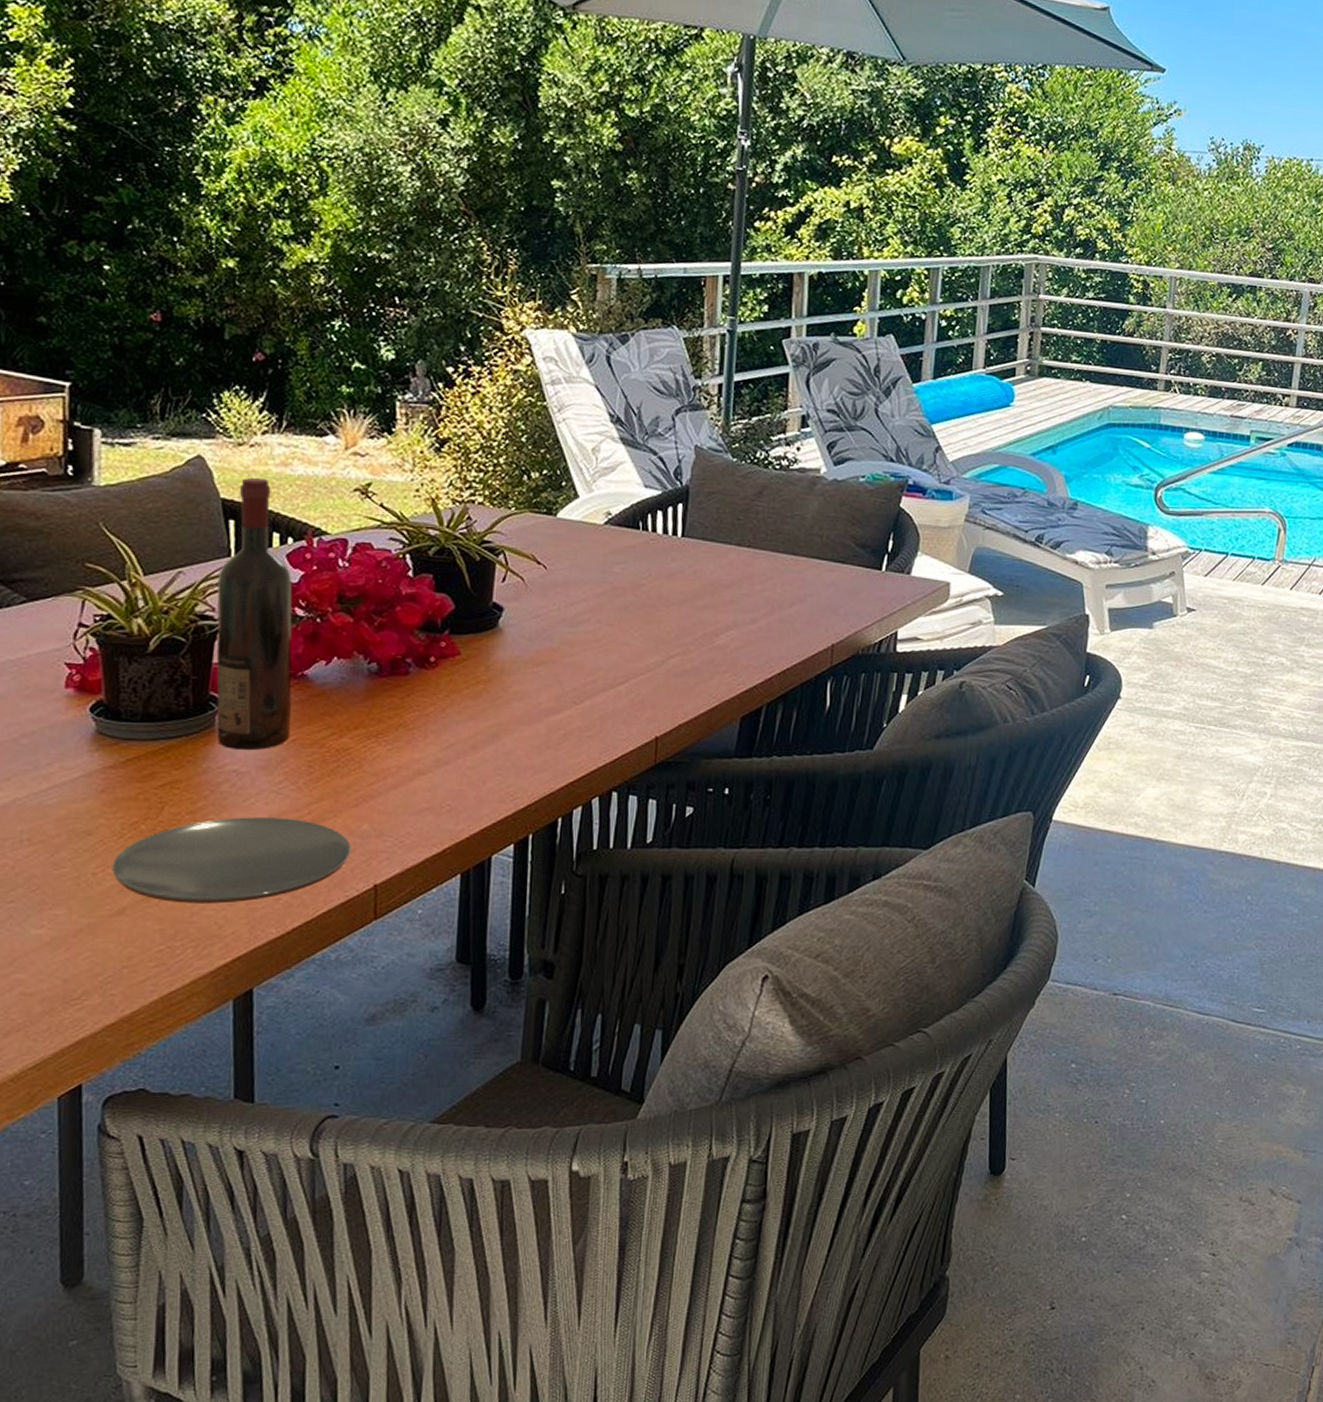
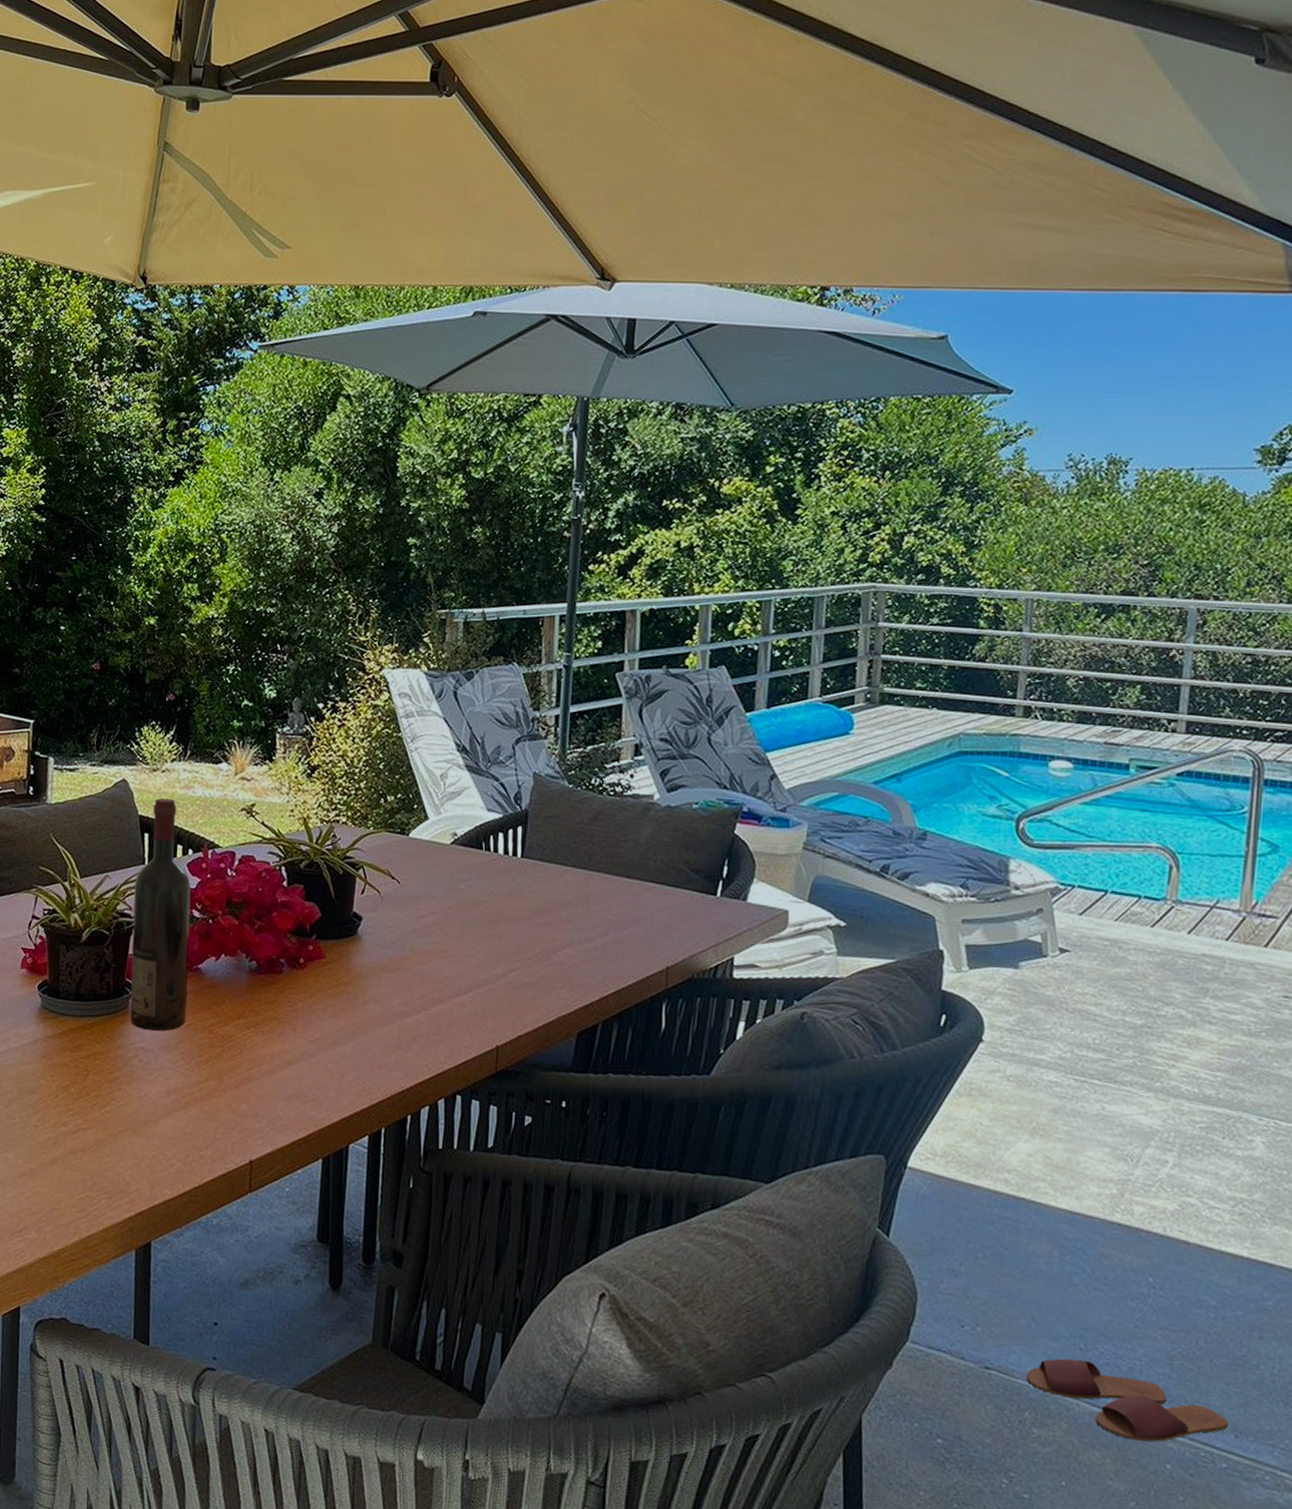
plate: present [112,817,352,904] -> none [48,1088,232,1164]
slippers: none [1147,975,1304,1038] -> present [1026,1358,1230,1442]

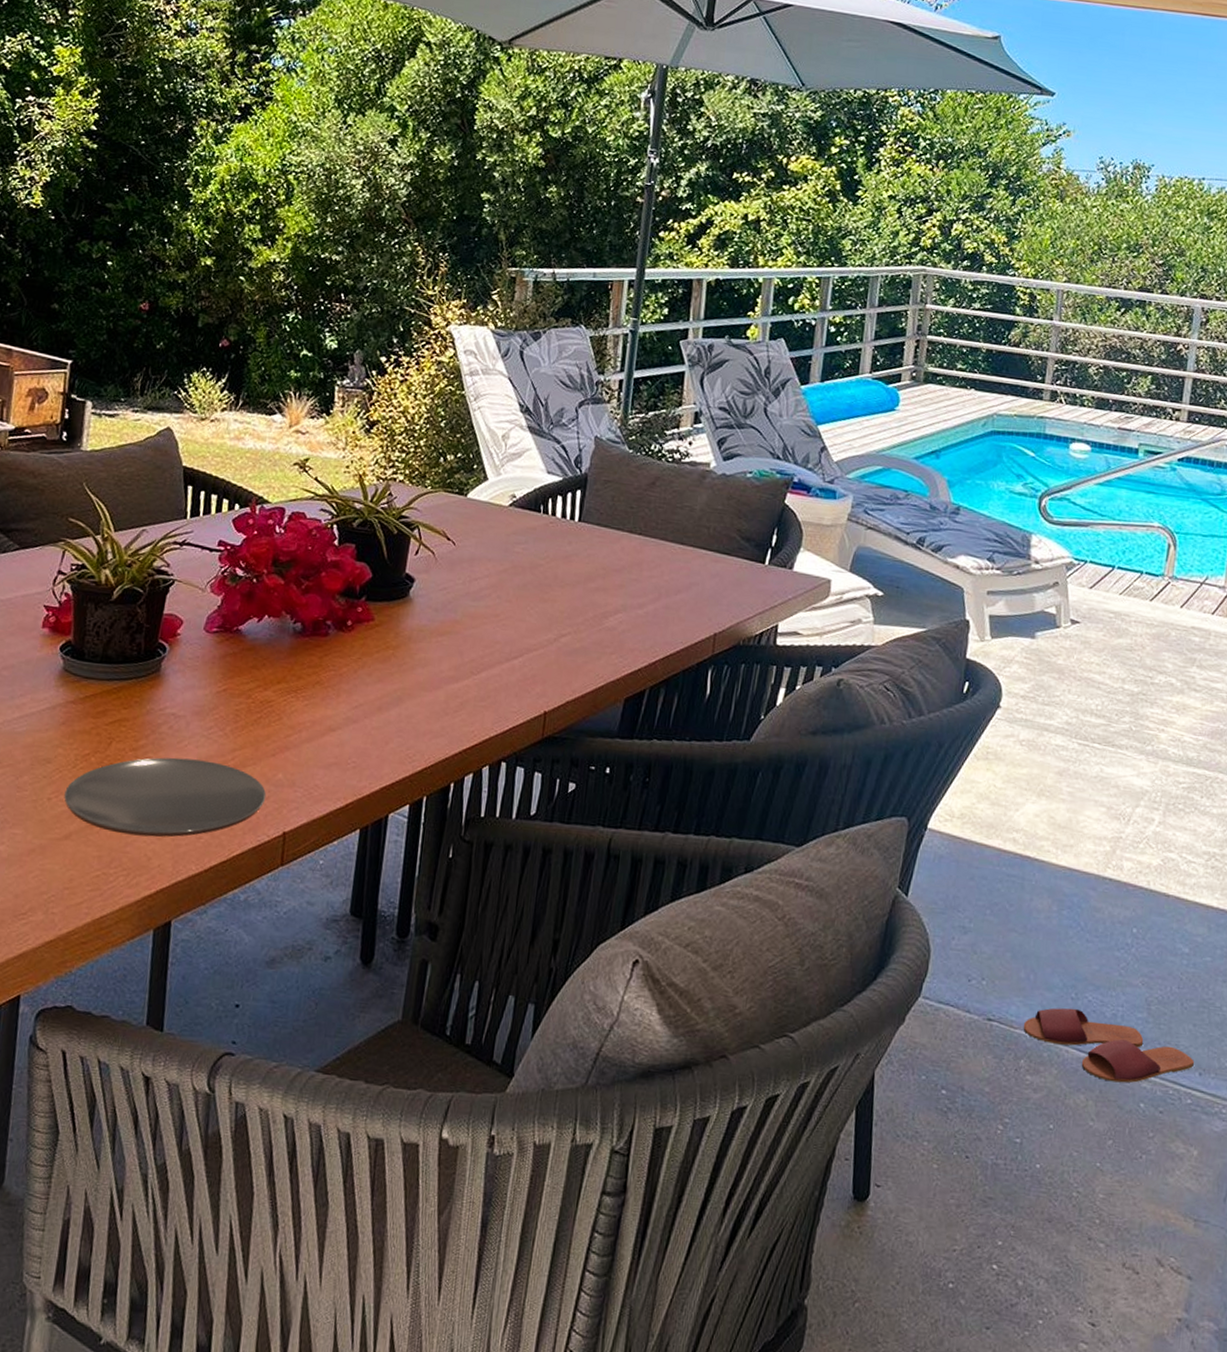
plate: none [48,1088,232,1164] -> present [64,757,267,838]
wine bottle: present [129,798,191,1032] -> none [161,448,236,697]

